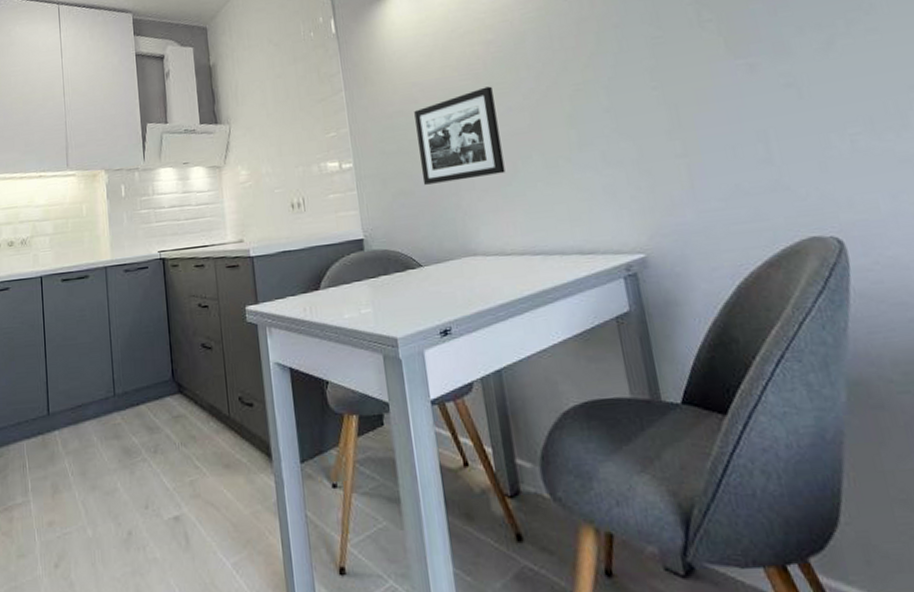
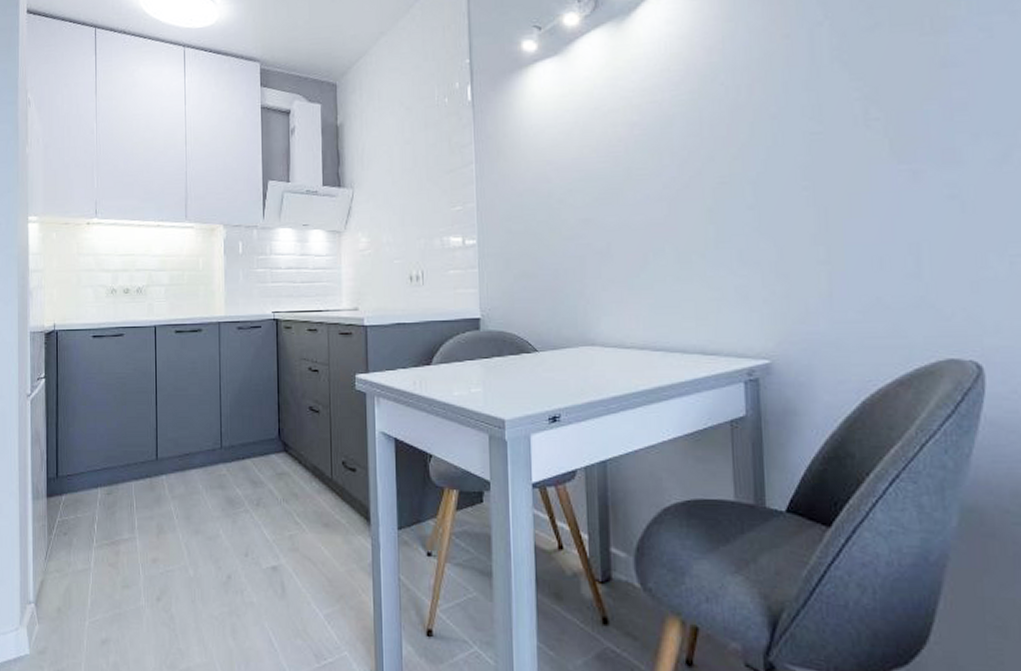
picture frame: present [414,86,506,185] -> none [546,171,635,269]

